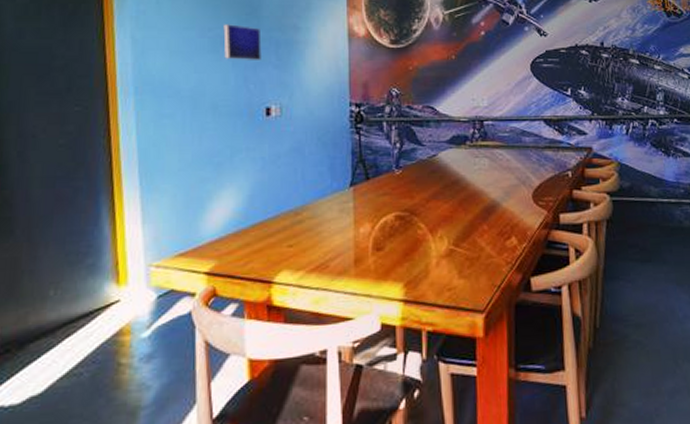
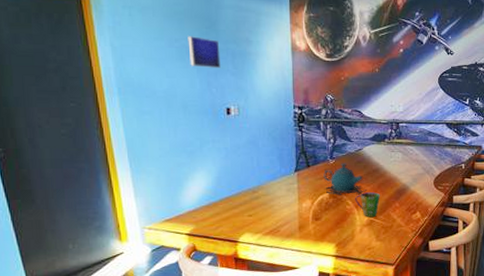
teapot: none [387,173,445,216] -> present [323,163,367,195]
cup: none [429,211,463,246] -> present [355,192,381,217]

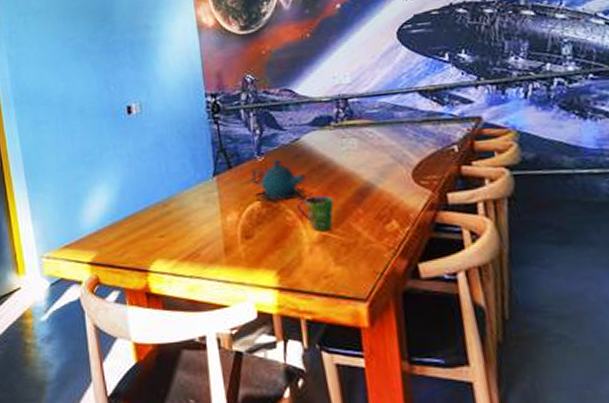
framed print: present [188,36,221,68] -> none [82,32,118,65]

